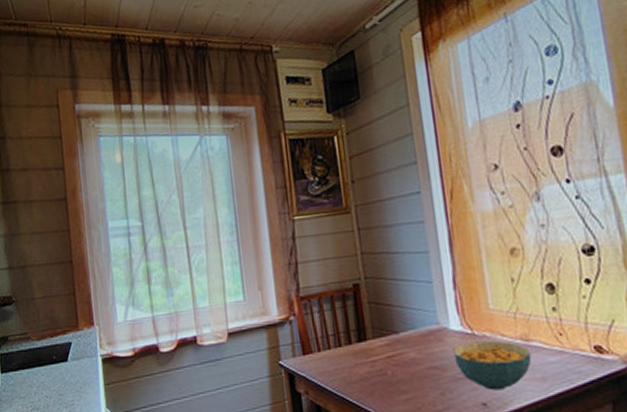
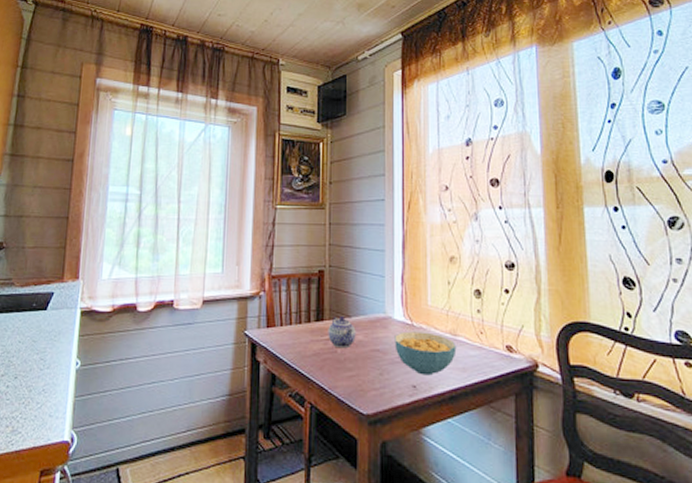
teapot: none [373,334,407,370] -> present [328,316,356,349]

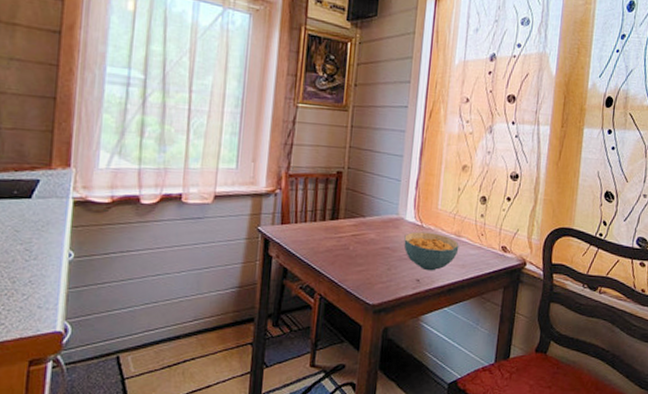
teapot: present [328,316,356,349] -> none [341,216,369,246]

